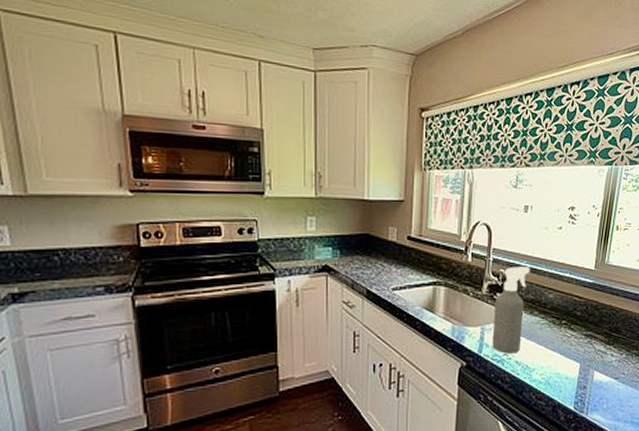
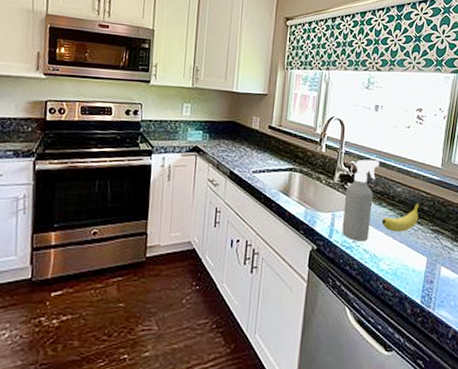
fruit: none [533,308,573,340] -> present [381,203,420,232]

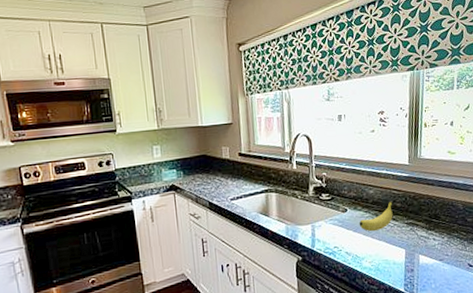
spray bottle: present [342,159,380,242] -> none [321,167,350,246]

